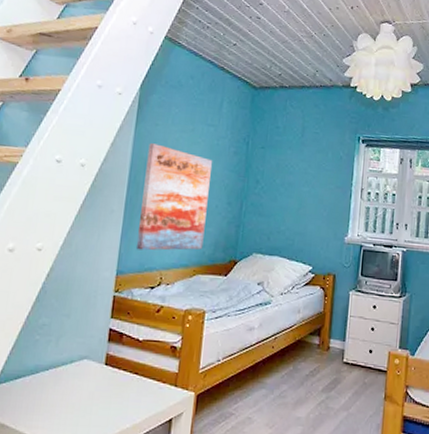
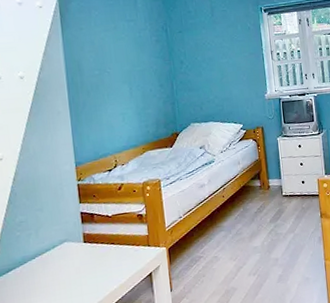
wall art: present [135,143,212,251] -> none [78,46,147,141]

